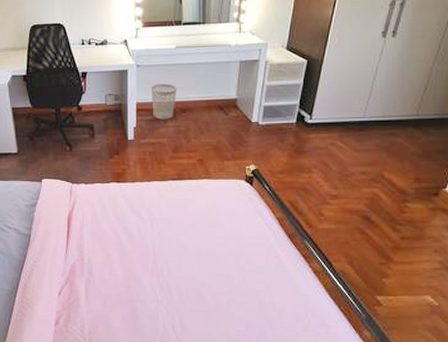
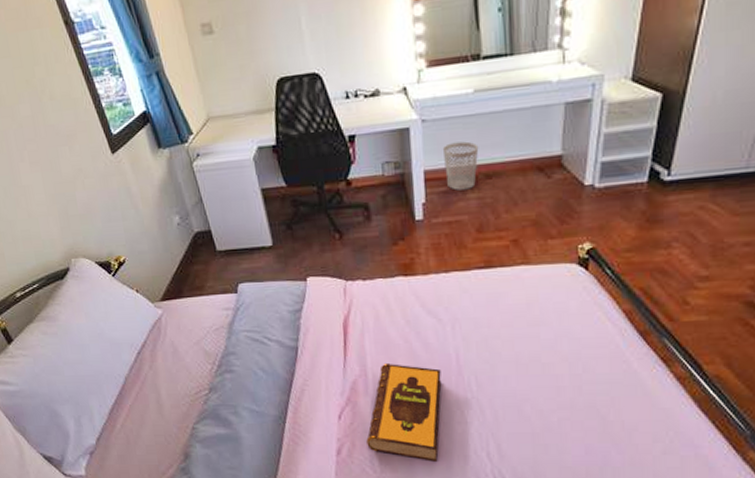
hardback book: none [80,250,141,332] -> present [366,362,442,462]

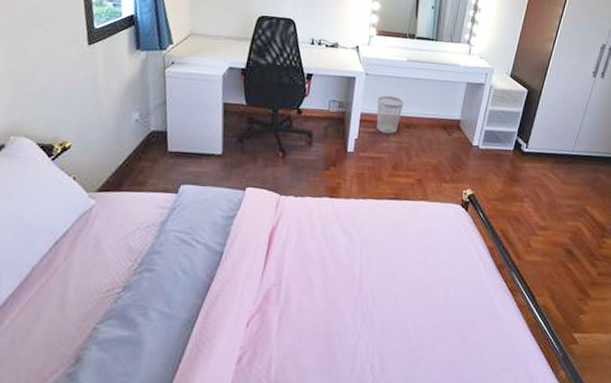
hardback book: present [366,362,442,462] -> none [267,274,345,373]

